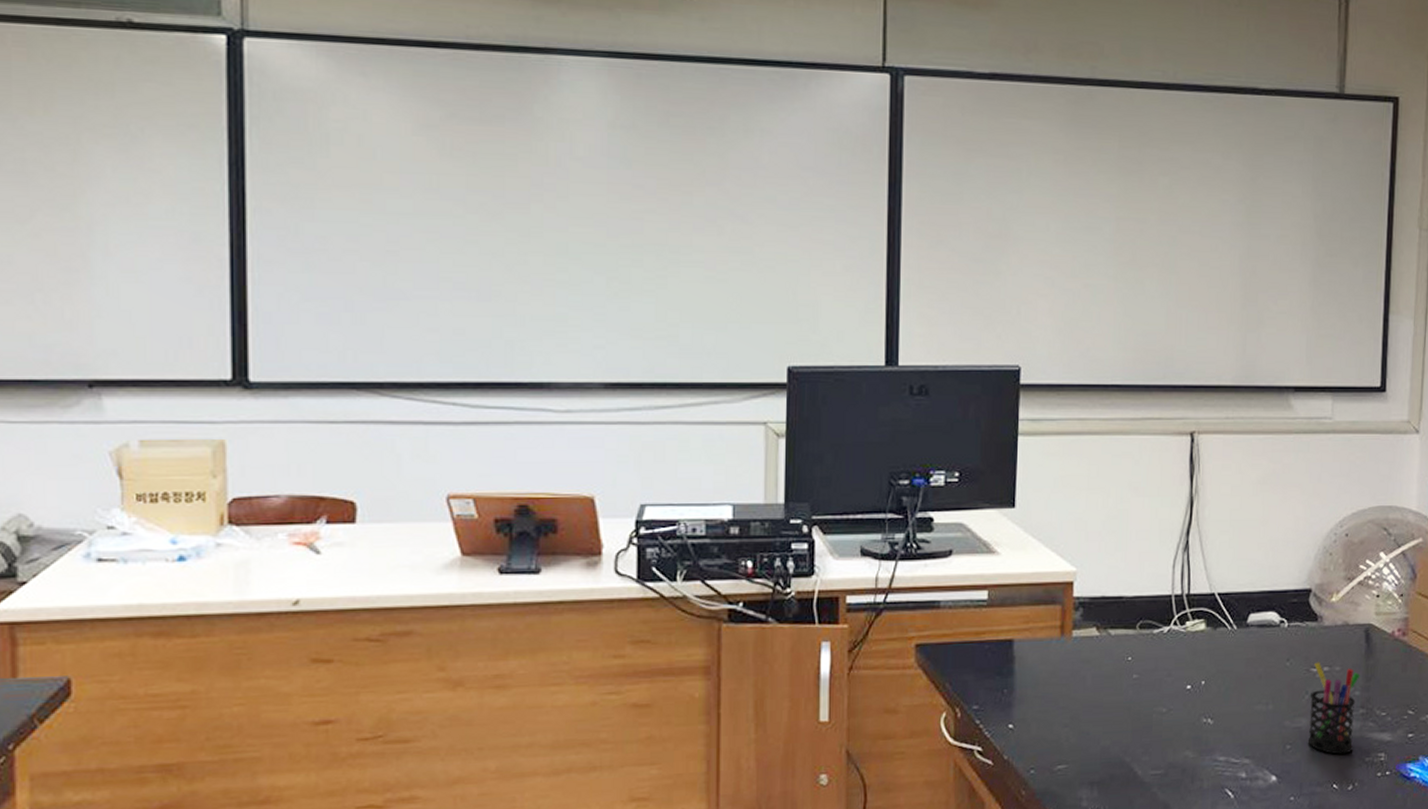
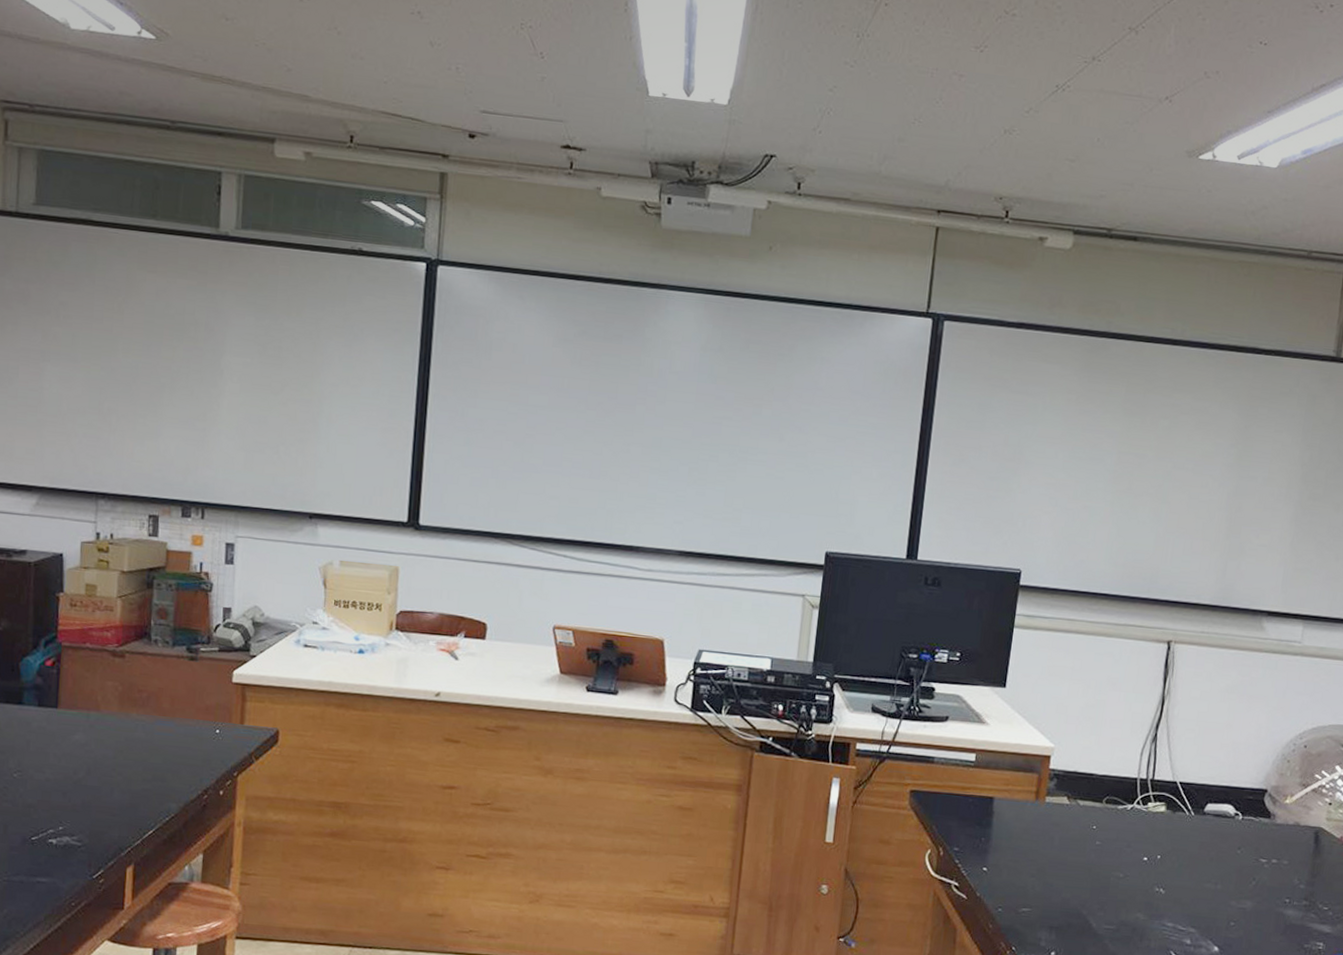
pen holder: present [1307,662,1360,755] -> none [1251,854,1307,938]

